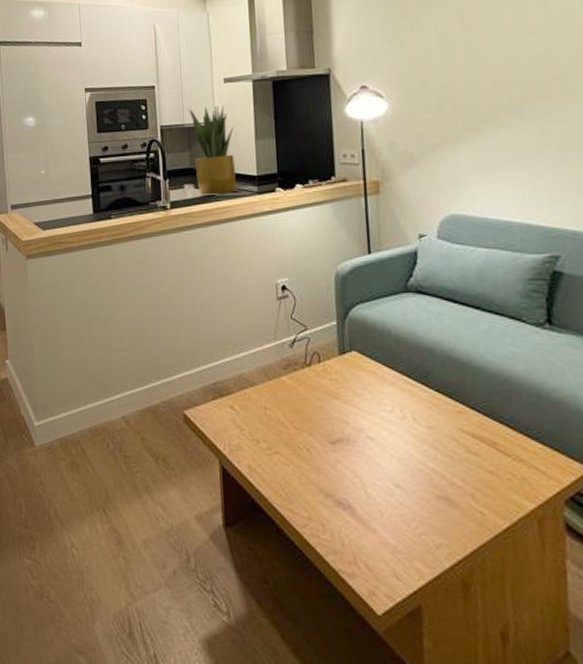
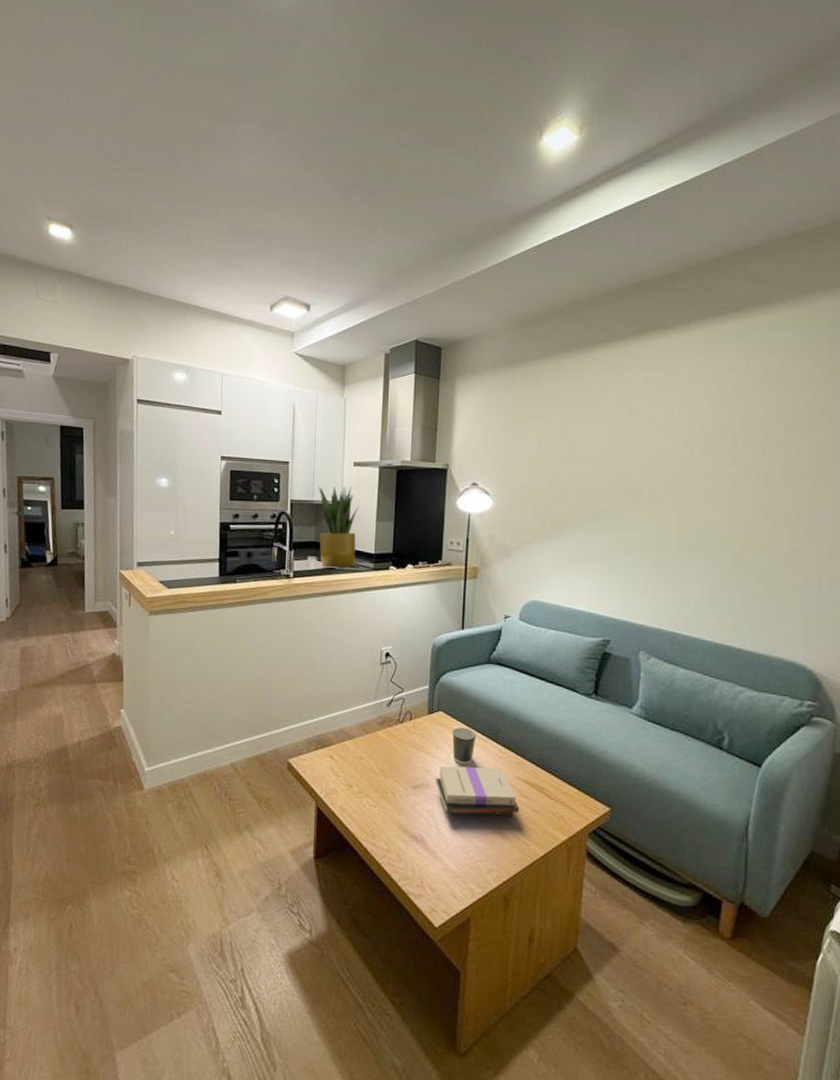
books: none [356,416,467,479] -> present [435,766,519,817]
mug: none [371,370,402,414] -> present [452,727,477,765]

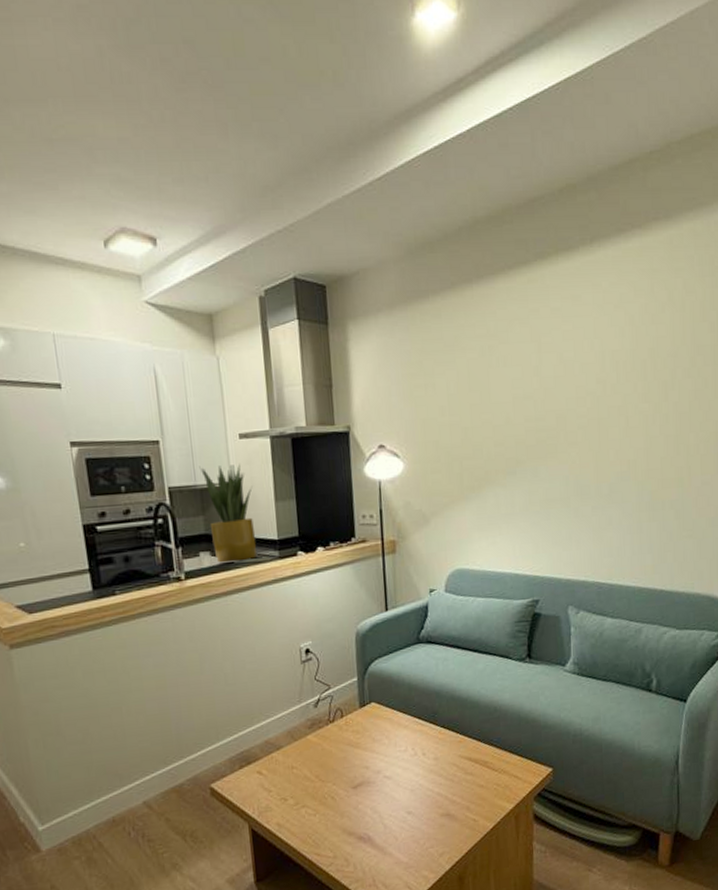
books: present [435,766,519,817] -> none [375,750,465,807]
mug: present [452,727,477,765] -> none [388,715,414,754]

